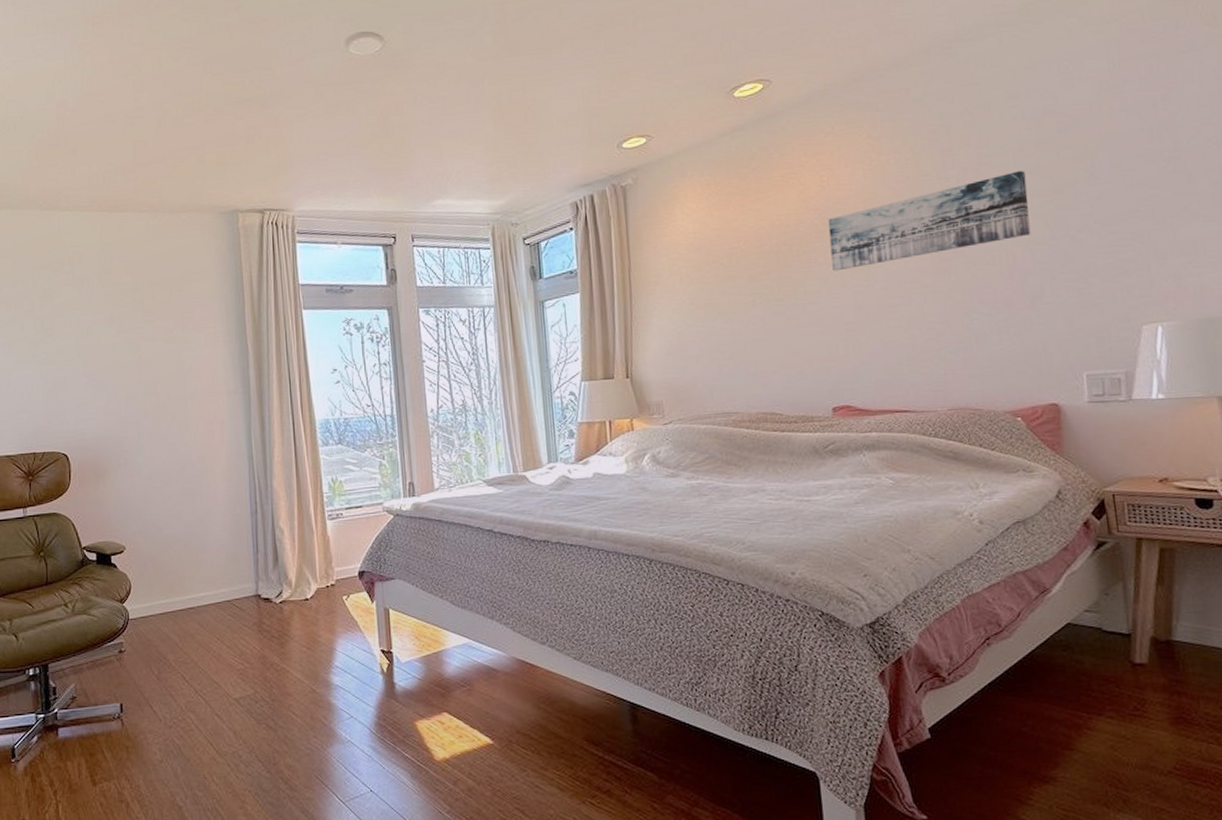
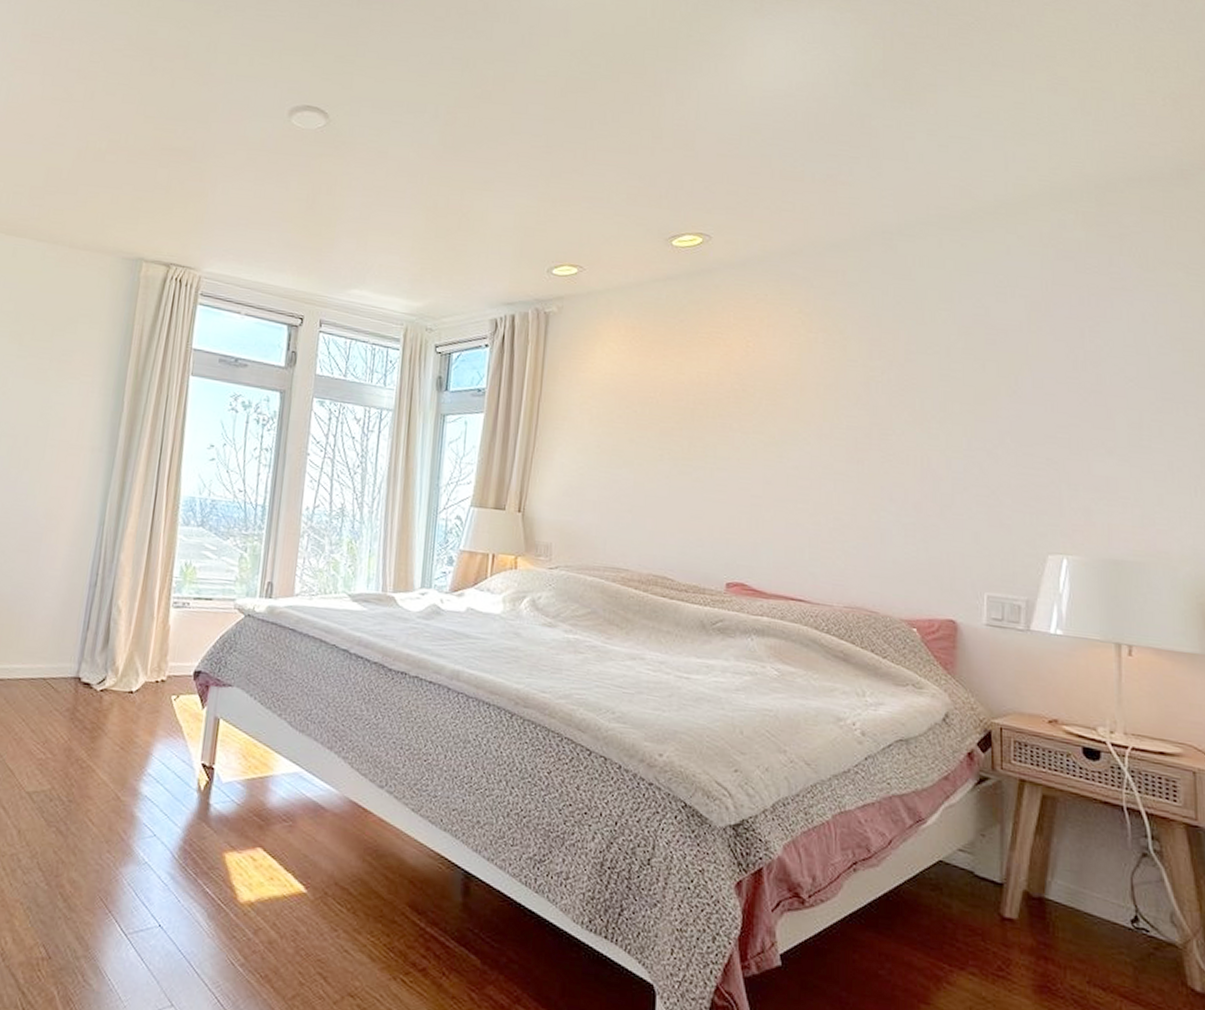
wall art: present [827,171,1031,271] -> none [746,374,949,442]

